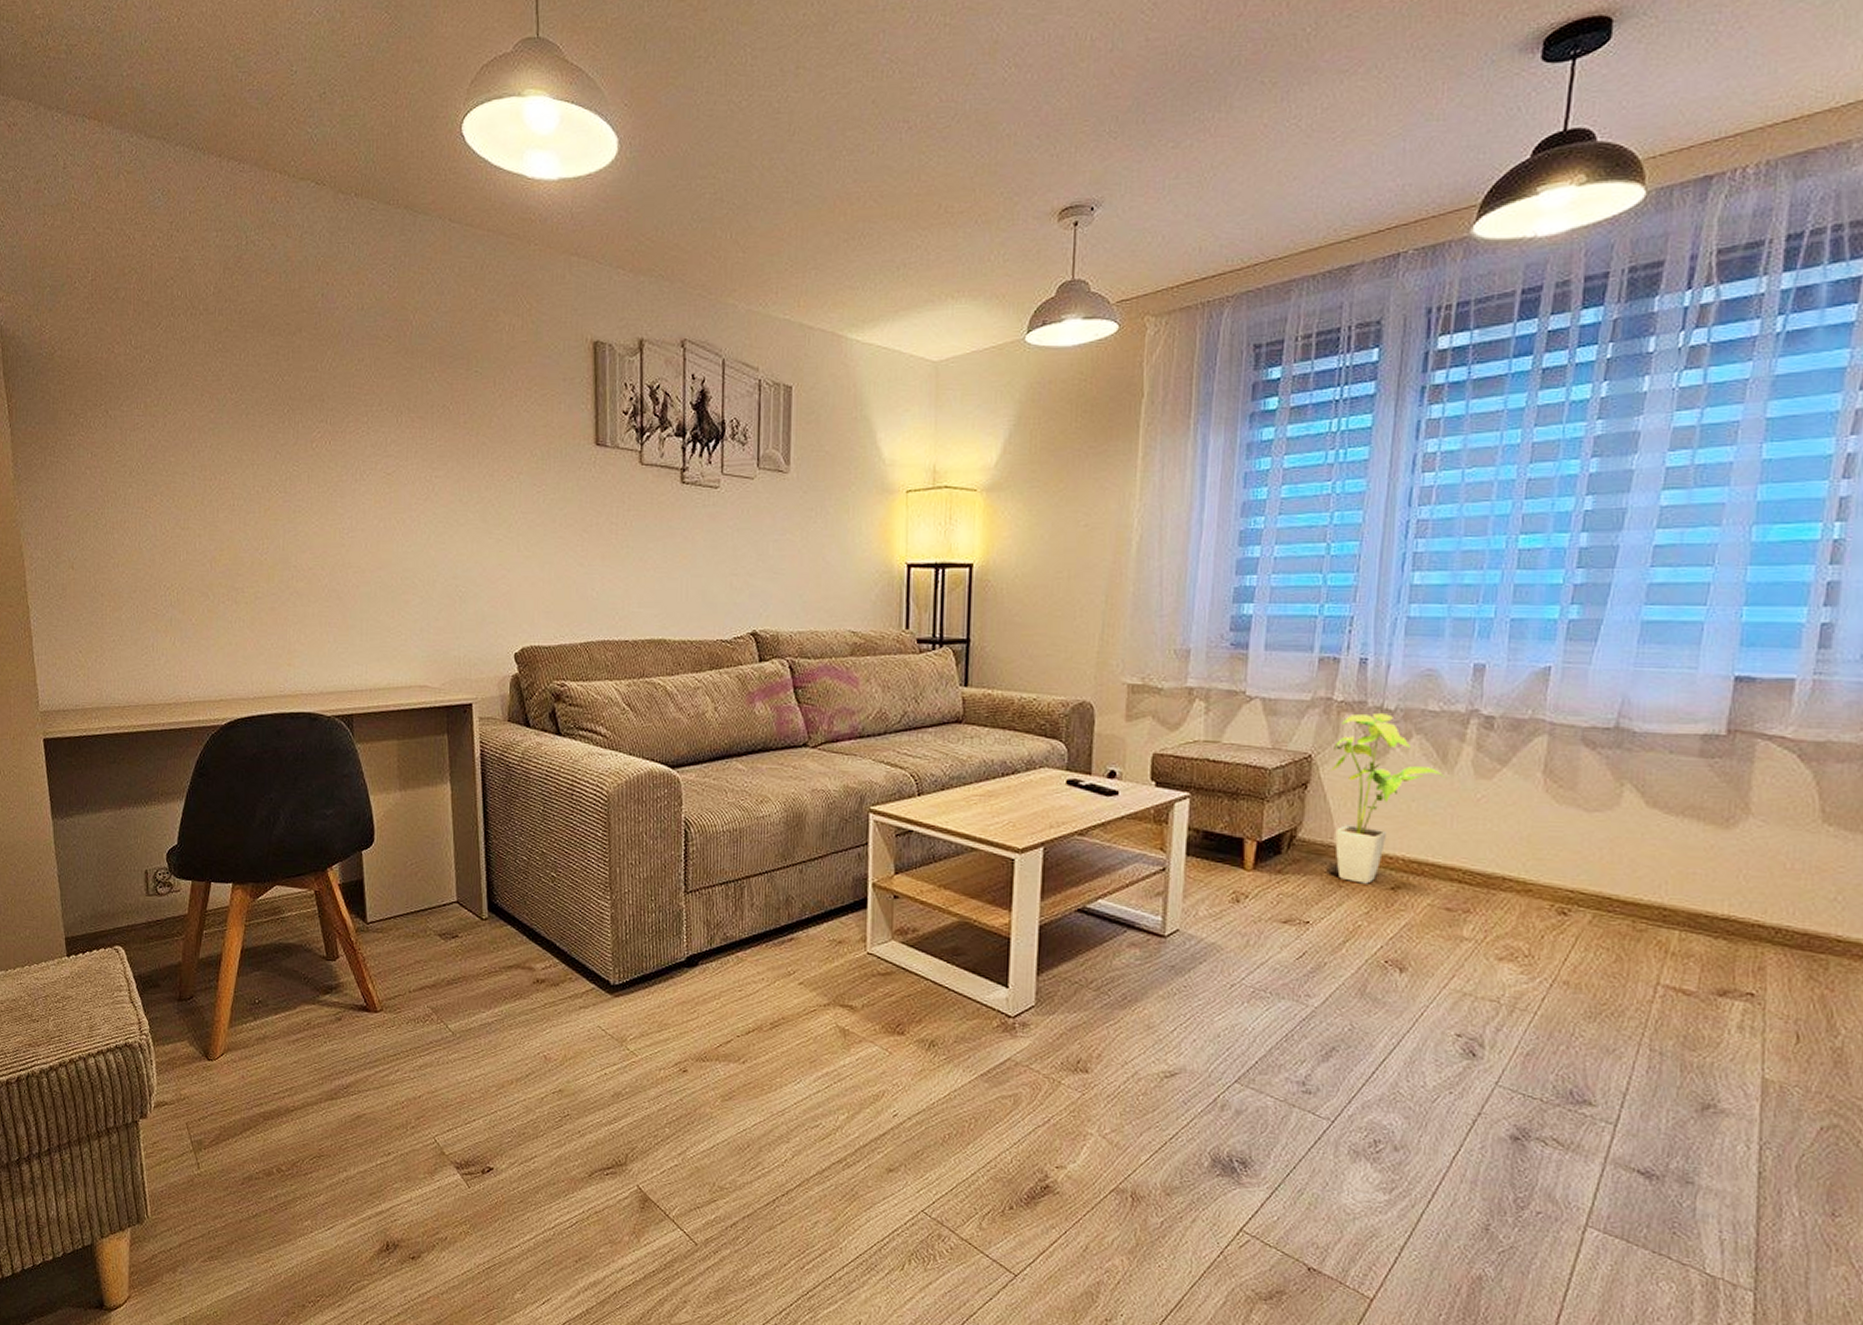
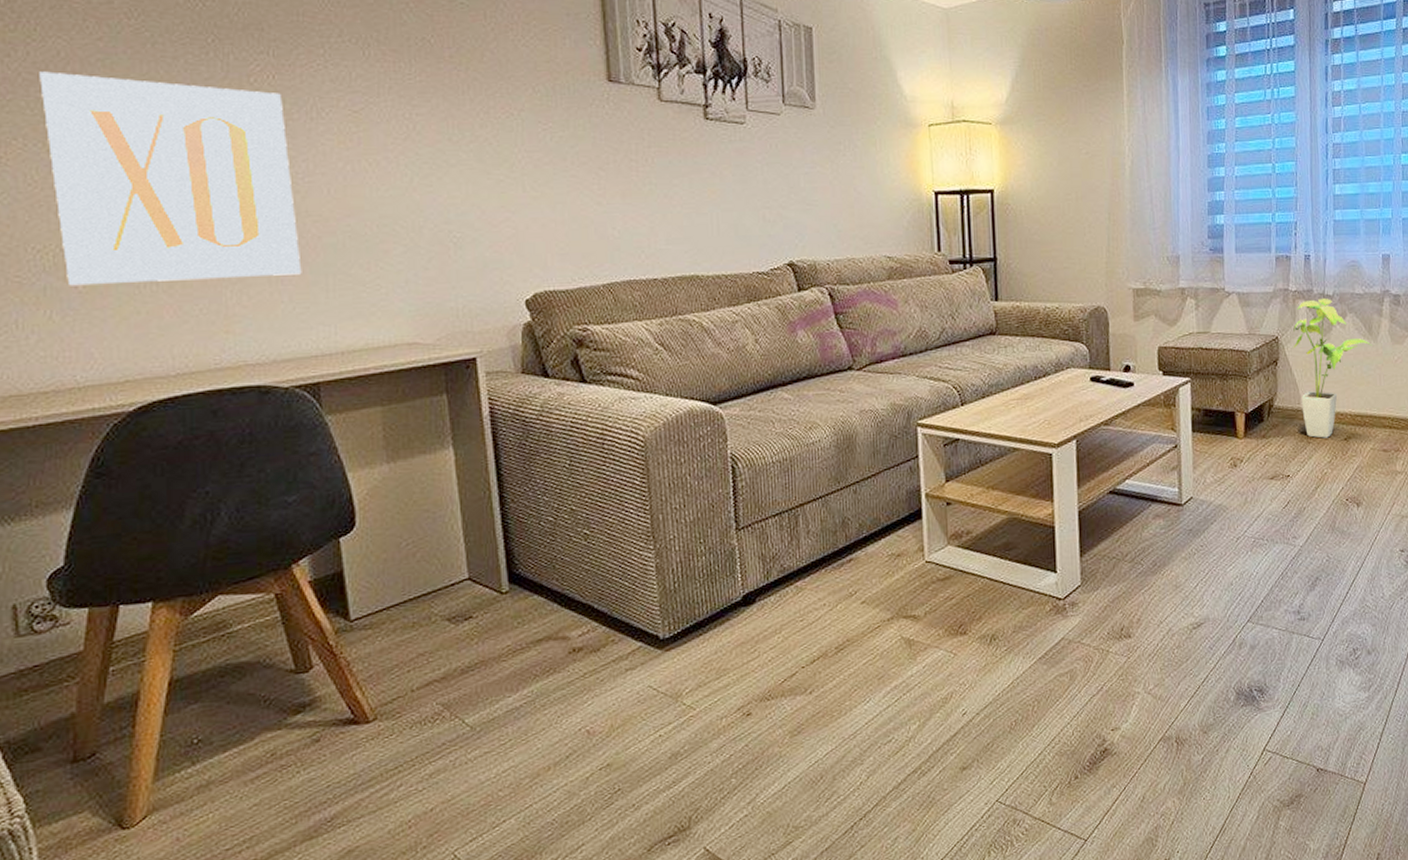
wall art: none [172,439,344,619] -> present [39,71,302,286]

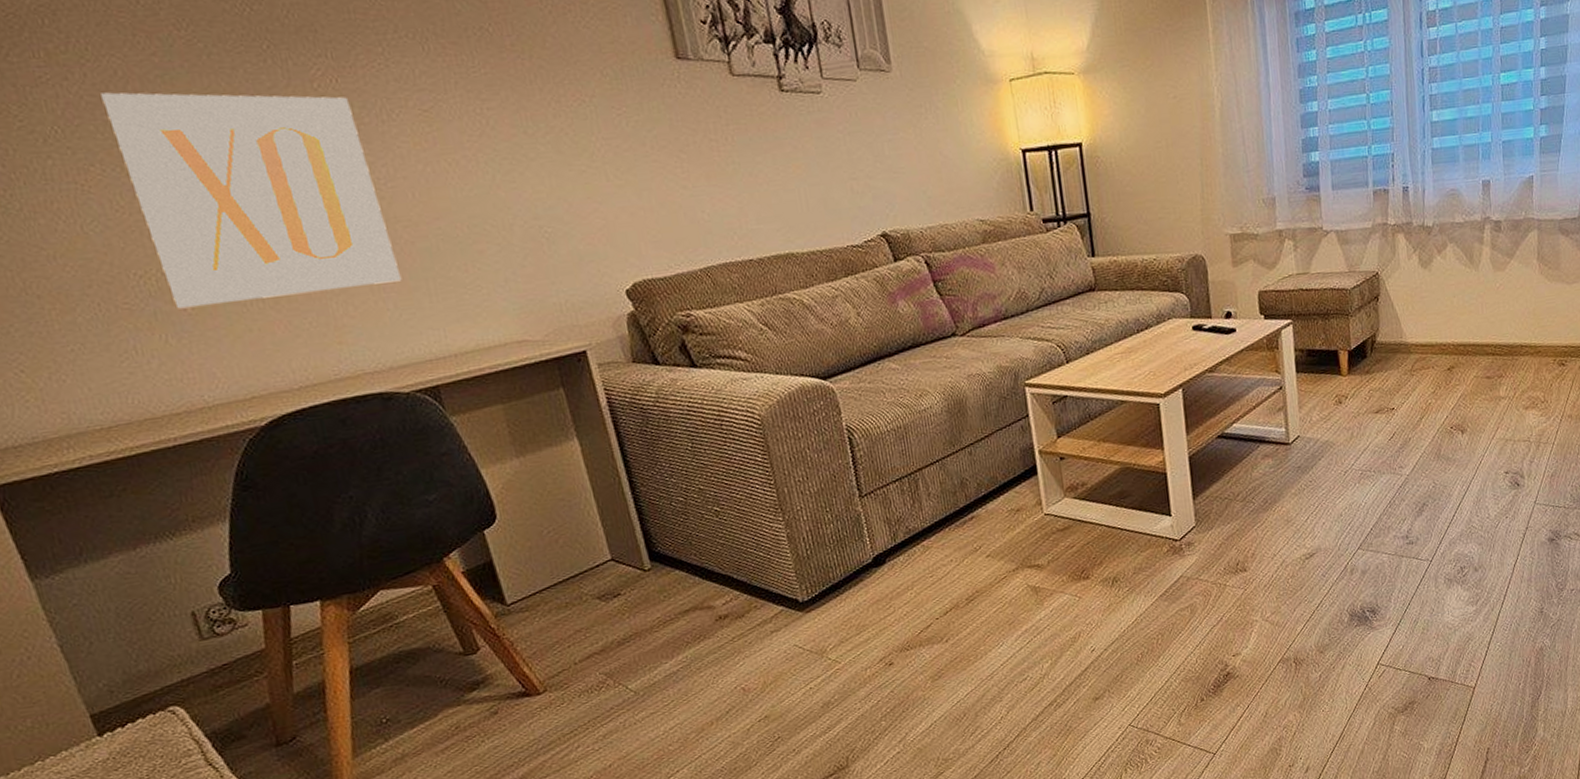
house plant: present [1293,299,1372,438] -> none [1393,230,1474,370]

